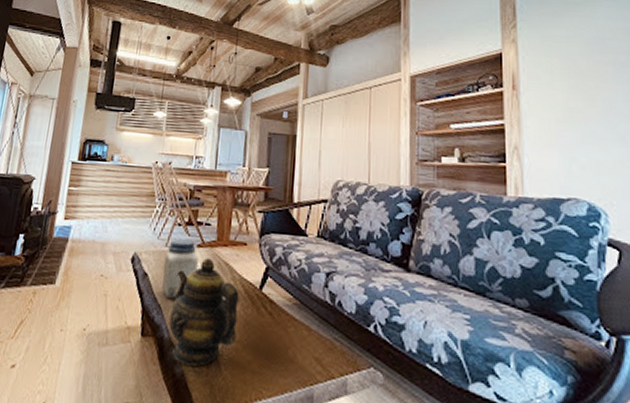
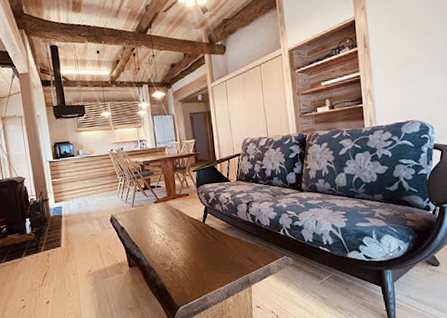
jar: present [162,238,198,298] -> none [133,199,158,240]
teapot: present [168,258,240,366] -> none [144,209,194,279]

